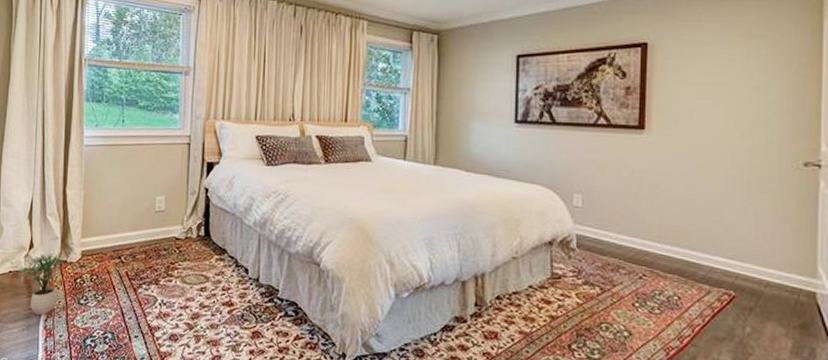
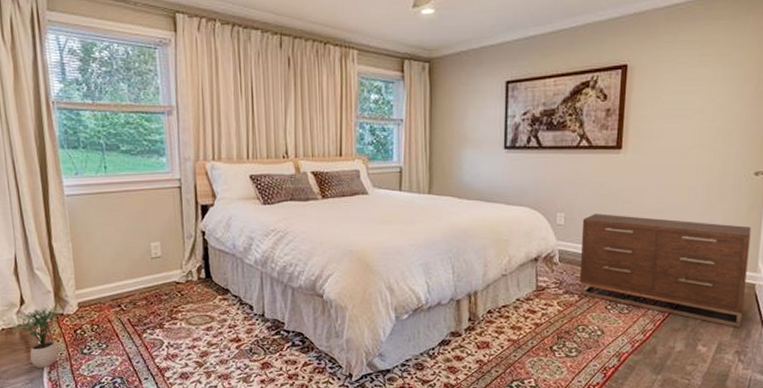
dresser: none [601,197,805,345] -> present [579,213,752,328]

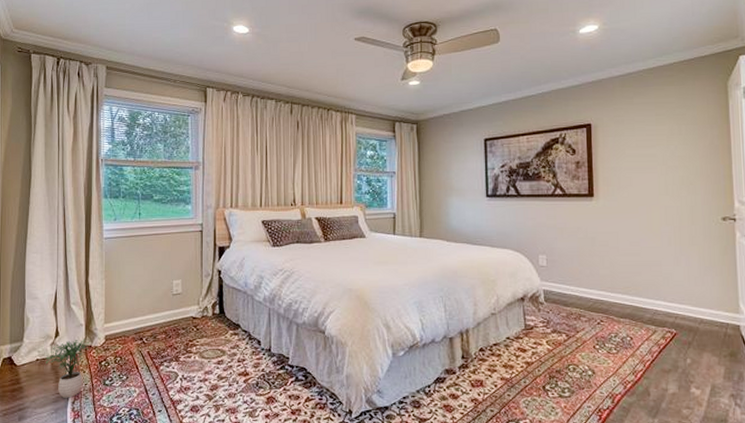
dresser: present [579,213,752,328] -> none [563,256,733,371]

